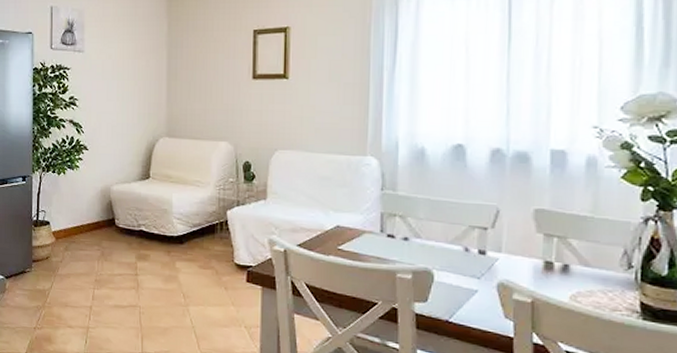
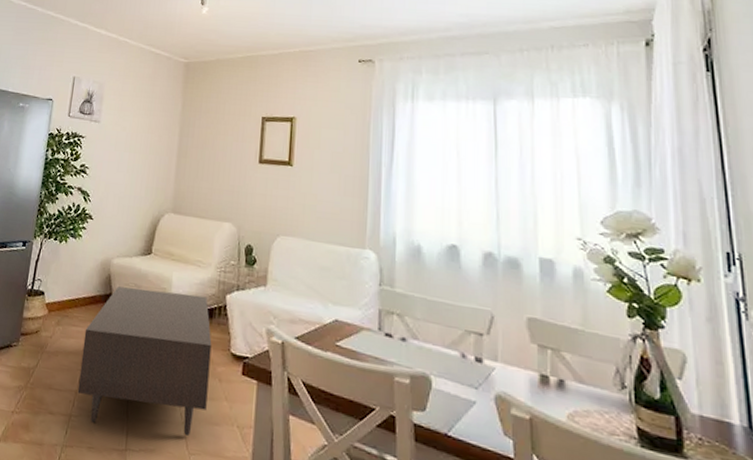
coffee table: none [92,211,216,338] -> present [77,286,212,437]

